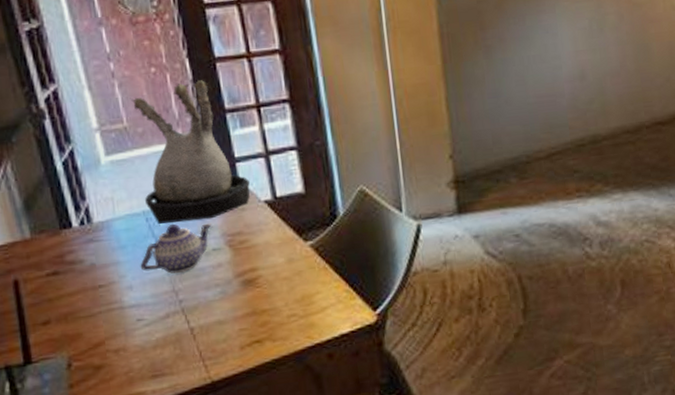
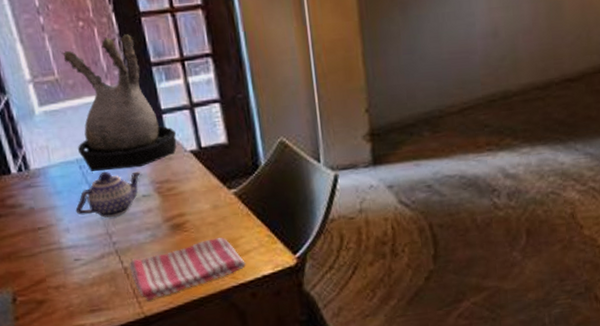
dish towel: none [195,293,322,365] -> present [129,237,246,301]

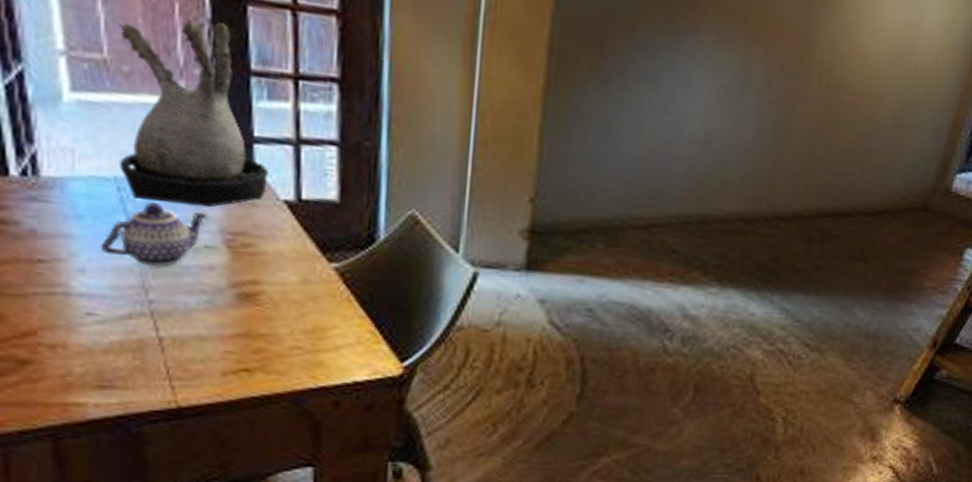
dish towel: present [129,237,246,301] -> none [166,321,333,388]

